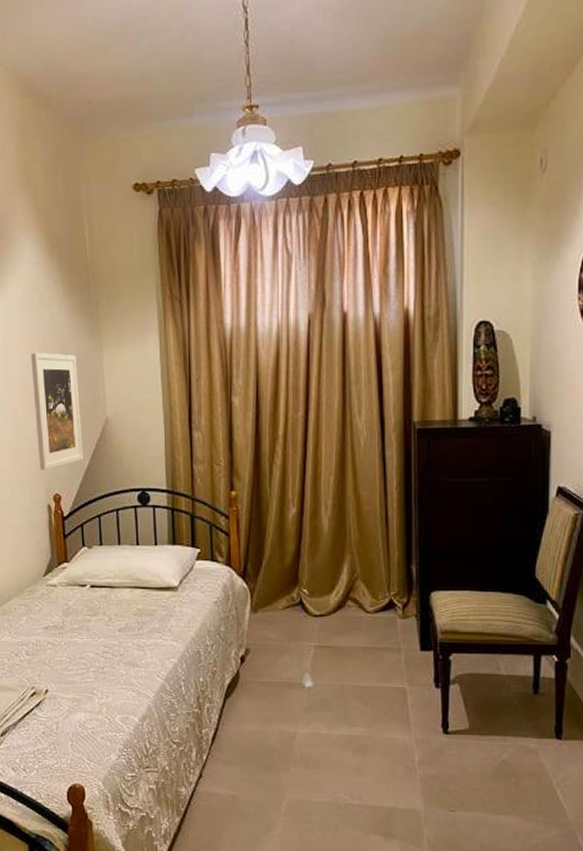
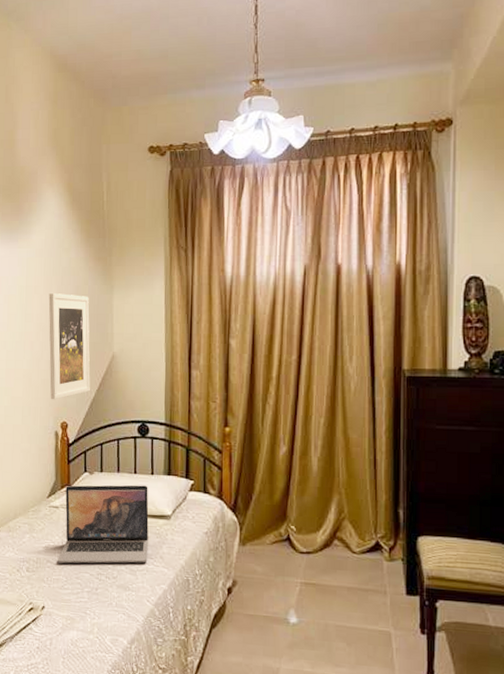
laptop: none [59,557,156,644] -> present [58,485,149,564]

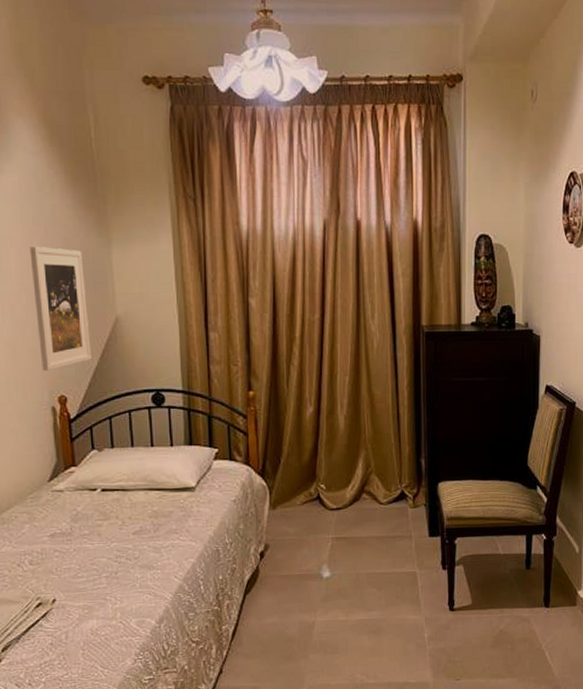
laptop: present [58,485,149,564] -> none [67,458,173,551]

